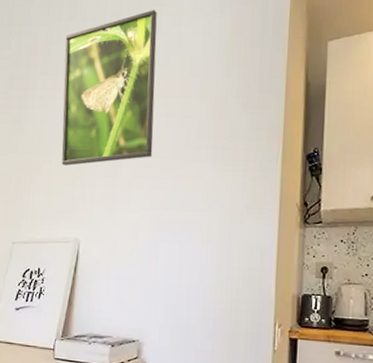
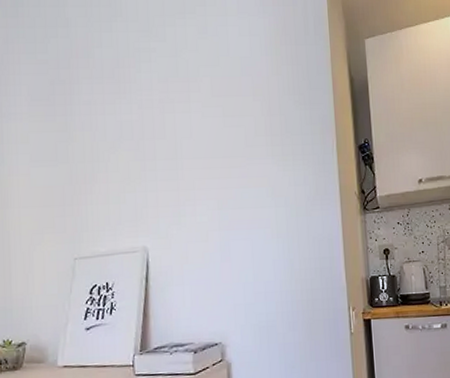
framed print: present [62,10,157,166] -> none [107,11,213,172]

